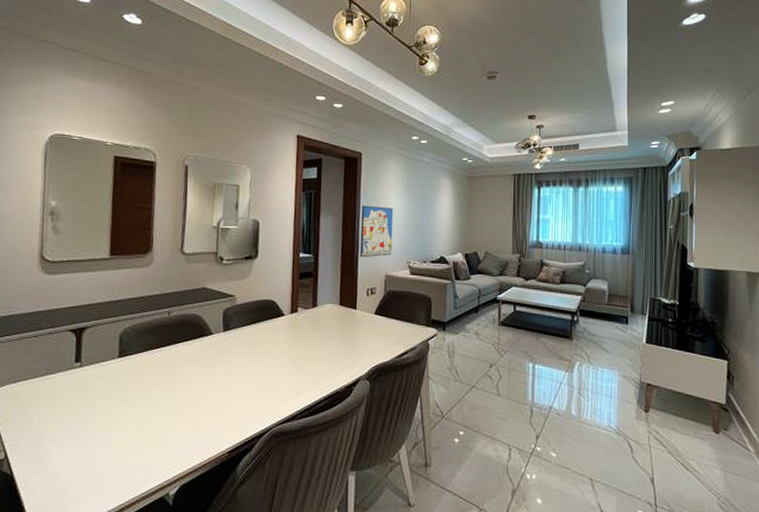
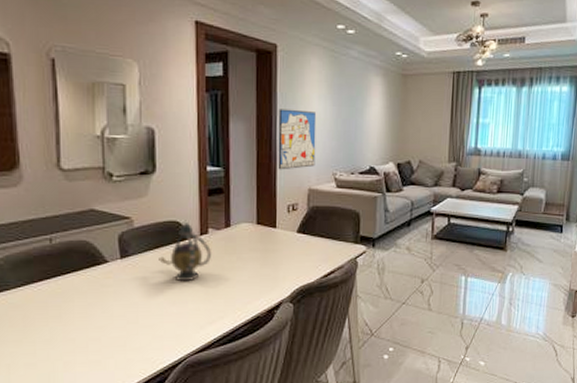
teapot: none [255,301,300,355] -> present [159,221,212,282]

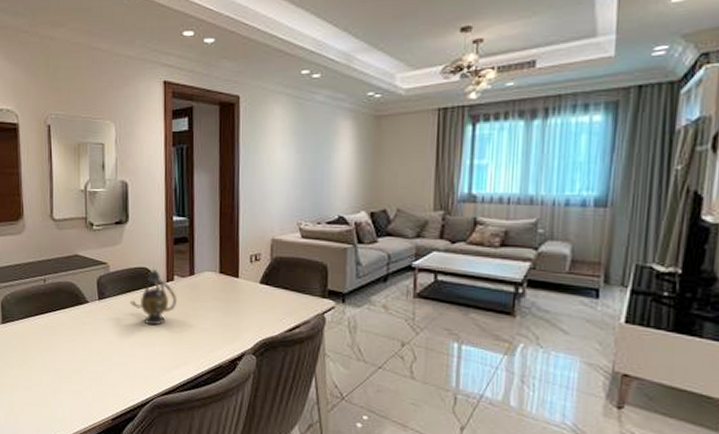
wall art: present [278,108,317,170] -> none [240,159,280,220]

